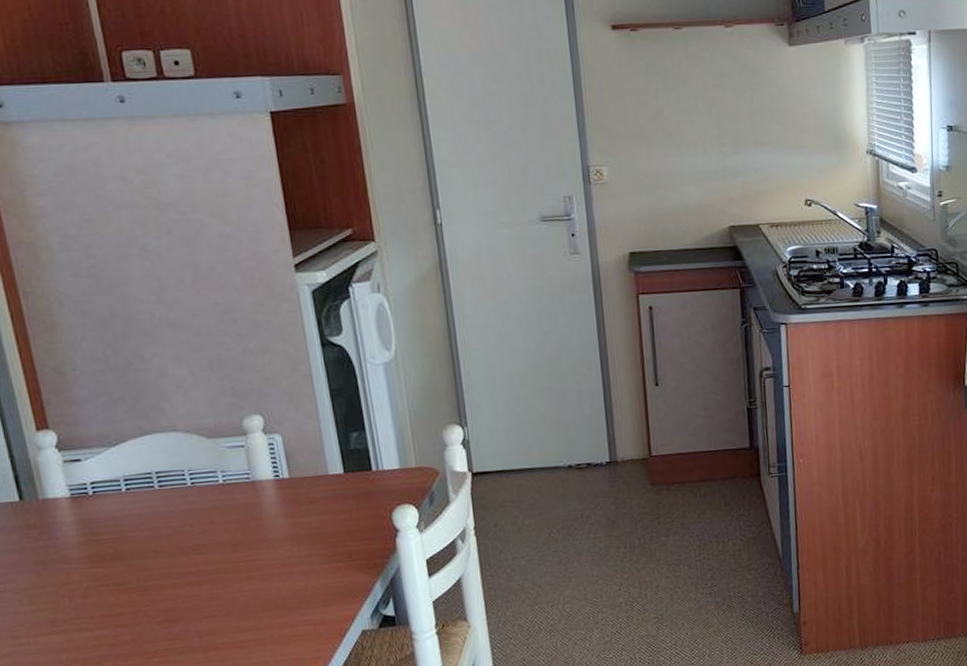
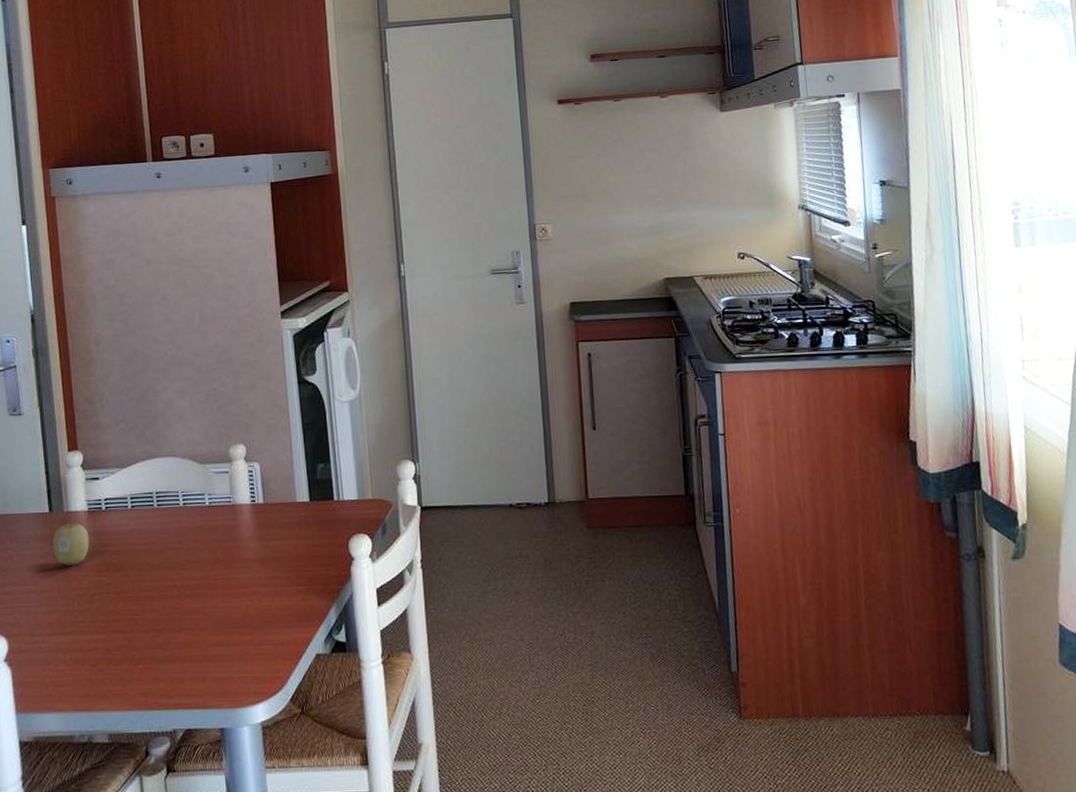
fruit: none [27,511,77,559] -> present [52,523,89,566]

